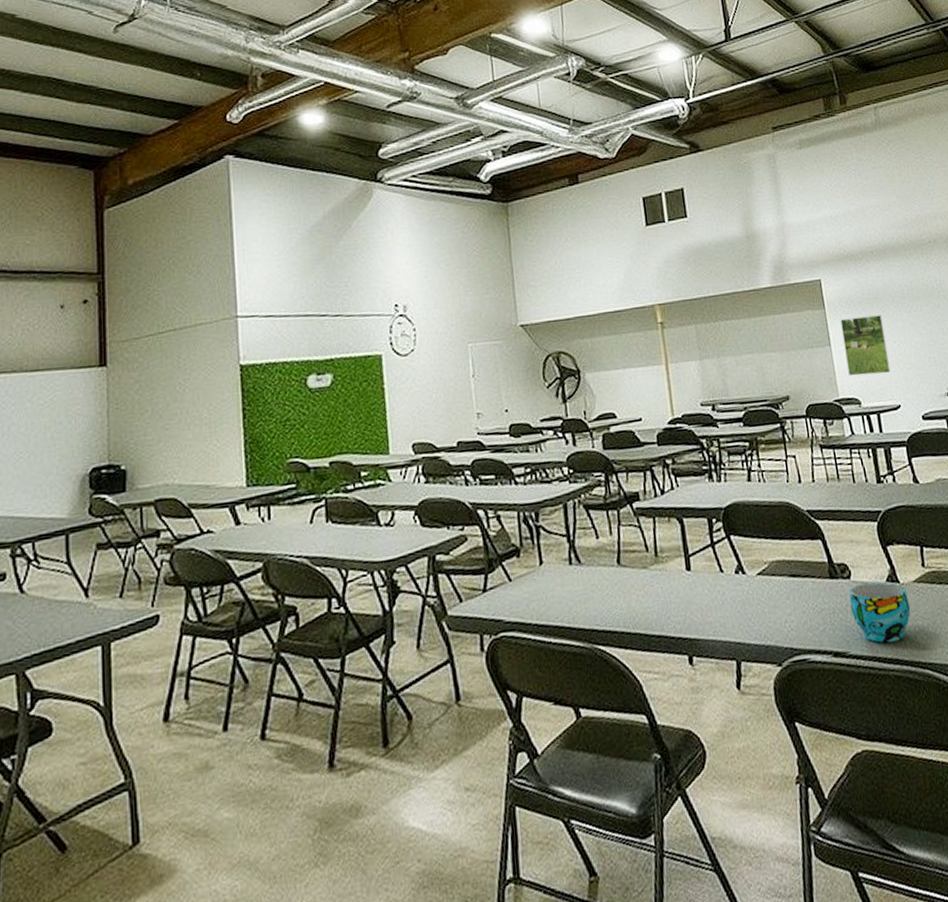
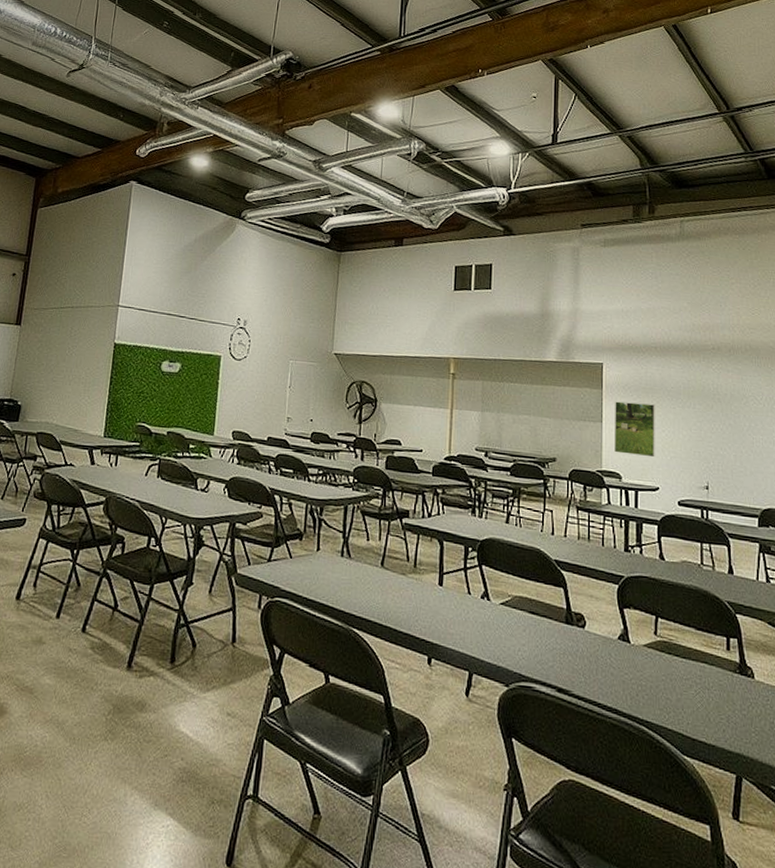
cup: present [849,582,911,643] -> none [580,635,637,694]

